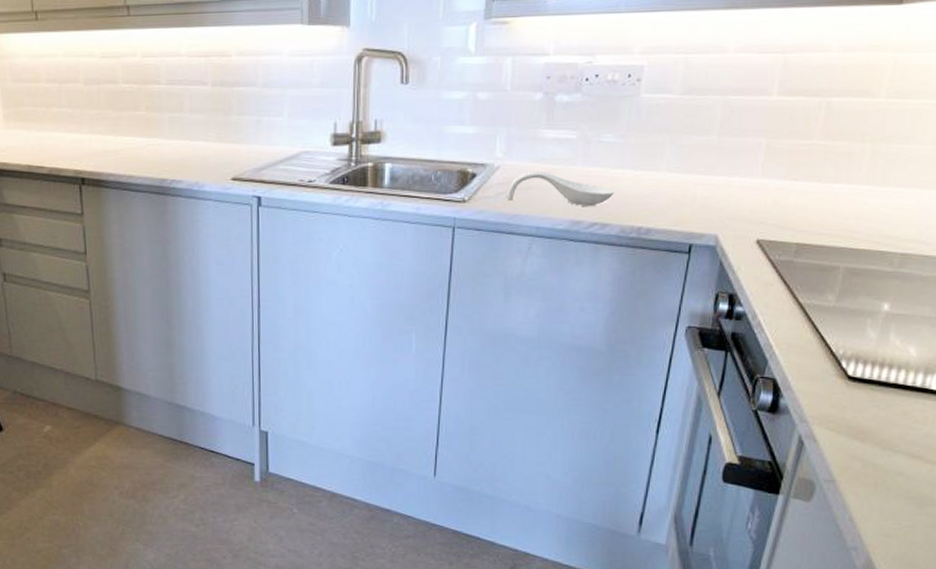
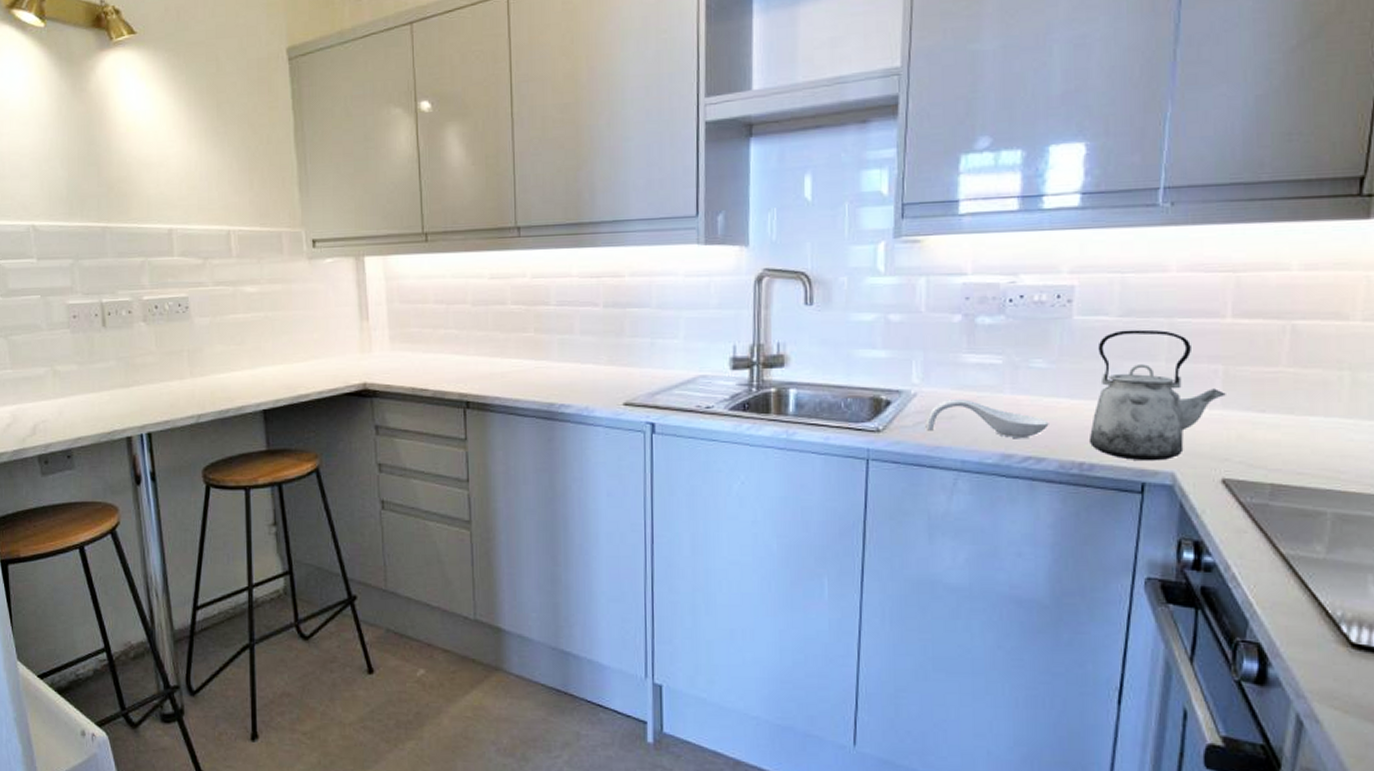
kettle: none [647,106,766,225] -> present [1088,329,1226,461]

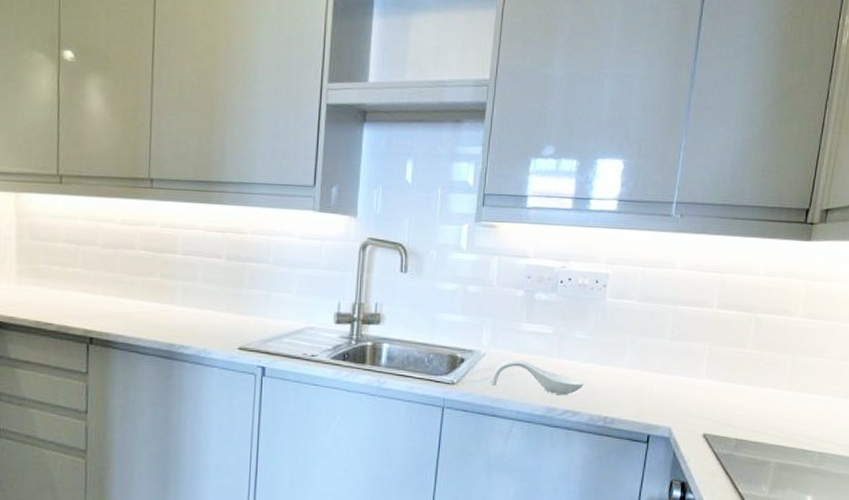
kettle: present [1088,329,1226,461] -> none [612,312,710,418]

